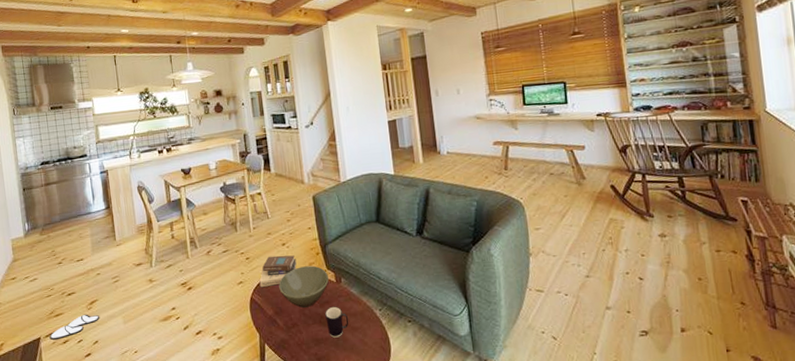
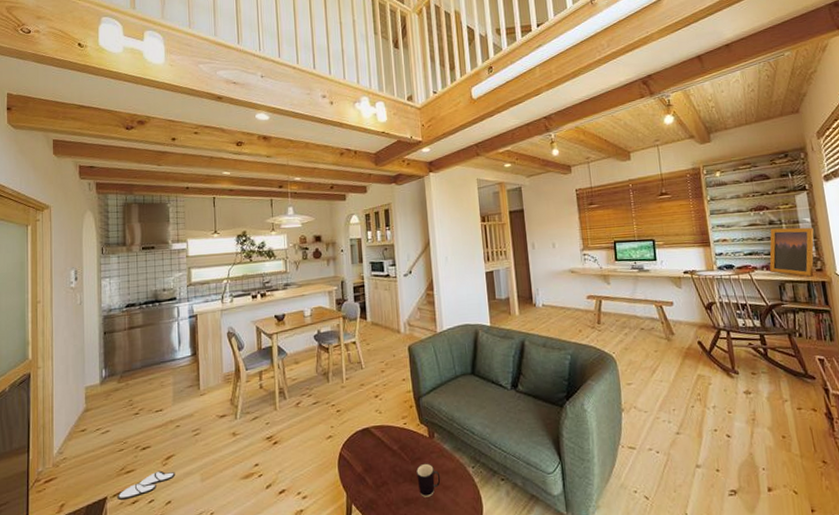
books: present [259,255,297,288] -> none [349,408,389,443]
bowl: present [279,265,329,308] -> none [369,419,422,465]
picture frame: none [691,63,743,116] -> present [769,227,814,277]

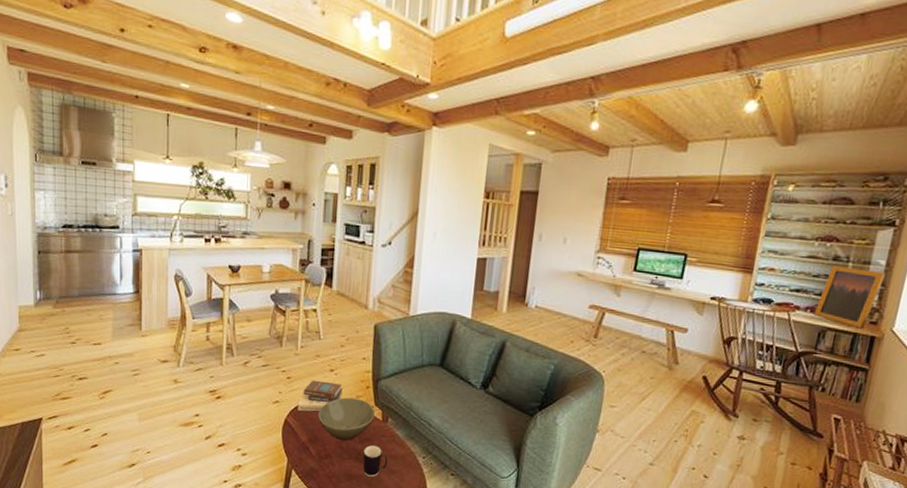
slippers: present [117,470,176,500] -> none [52,402,113,424]
books: none [349,408,389,443] -> present [297,380,343,412]
bowl: none [369,419,422,465] -> present [318,397,376,441]

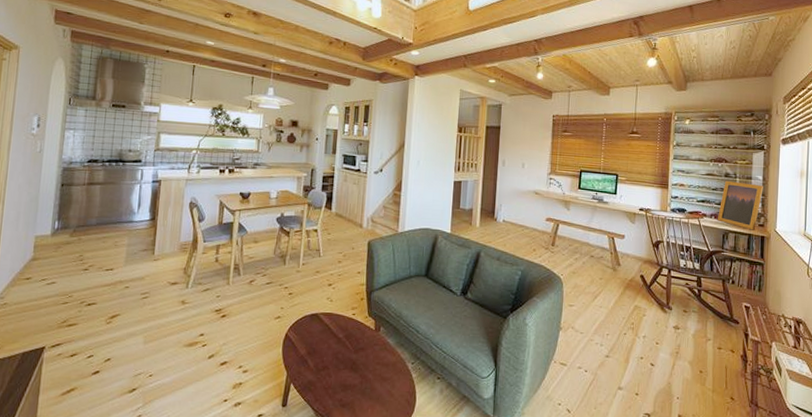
books: present [297,380,343,412] -> none [297,294,340,326]
bowl: present [318,397,376,441] -> none [316,309,369,351]
mug: present [363,444,388,477] -> none [357,354,380,386]

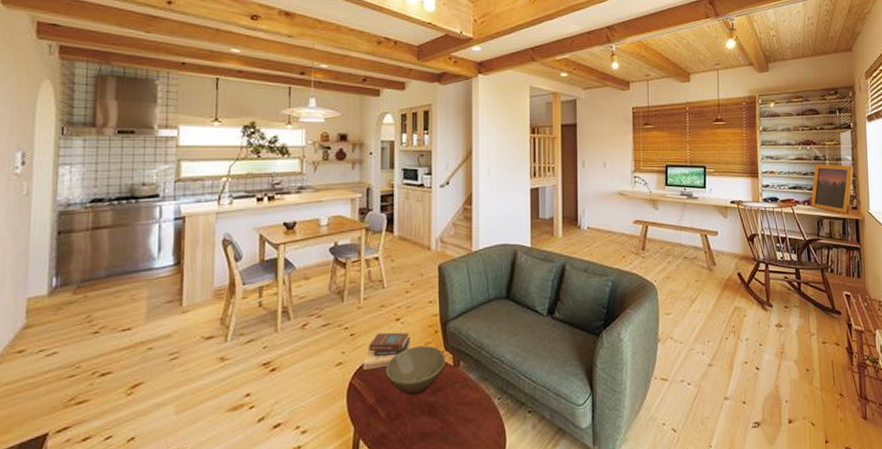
books: none [297,294,340,326] -> present [363,332,410,371]
bowl: none [316,309,369,351] -> present [386,346,447,395]

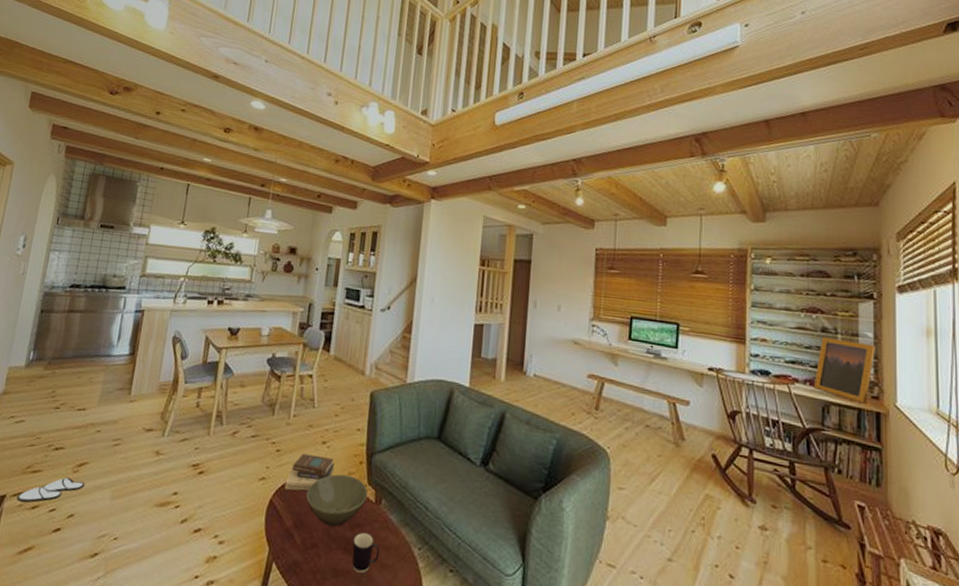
slippers: none [62,401,143,436] -> present [17,477,85,502]
mug: none [436,394,463,431] -> present [352,532,380,573]

